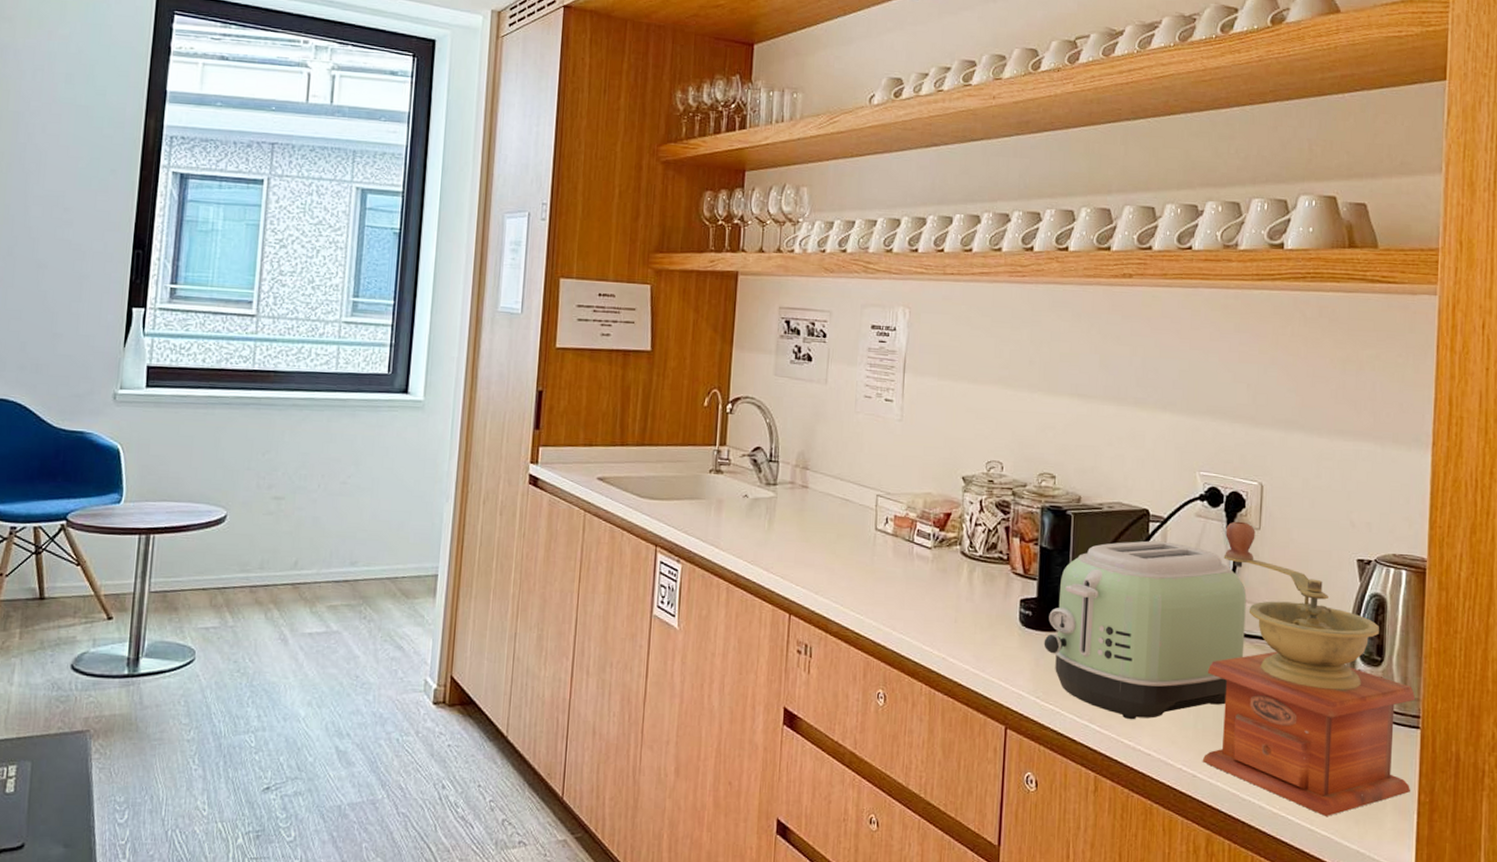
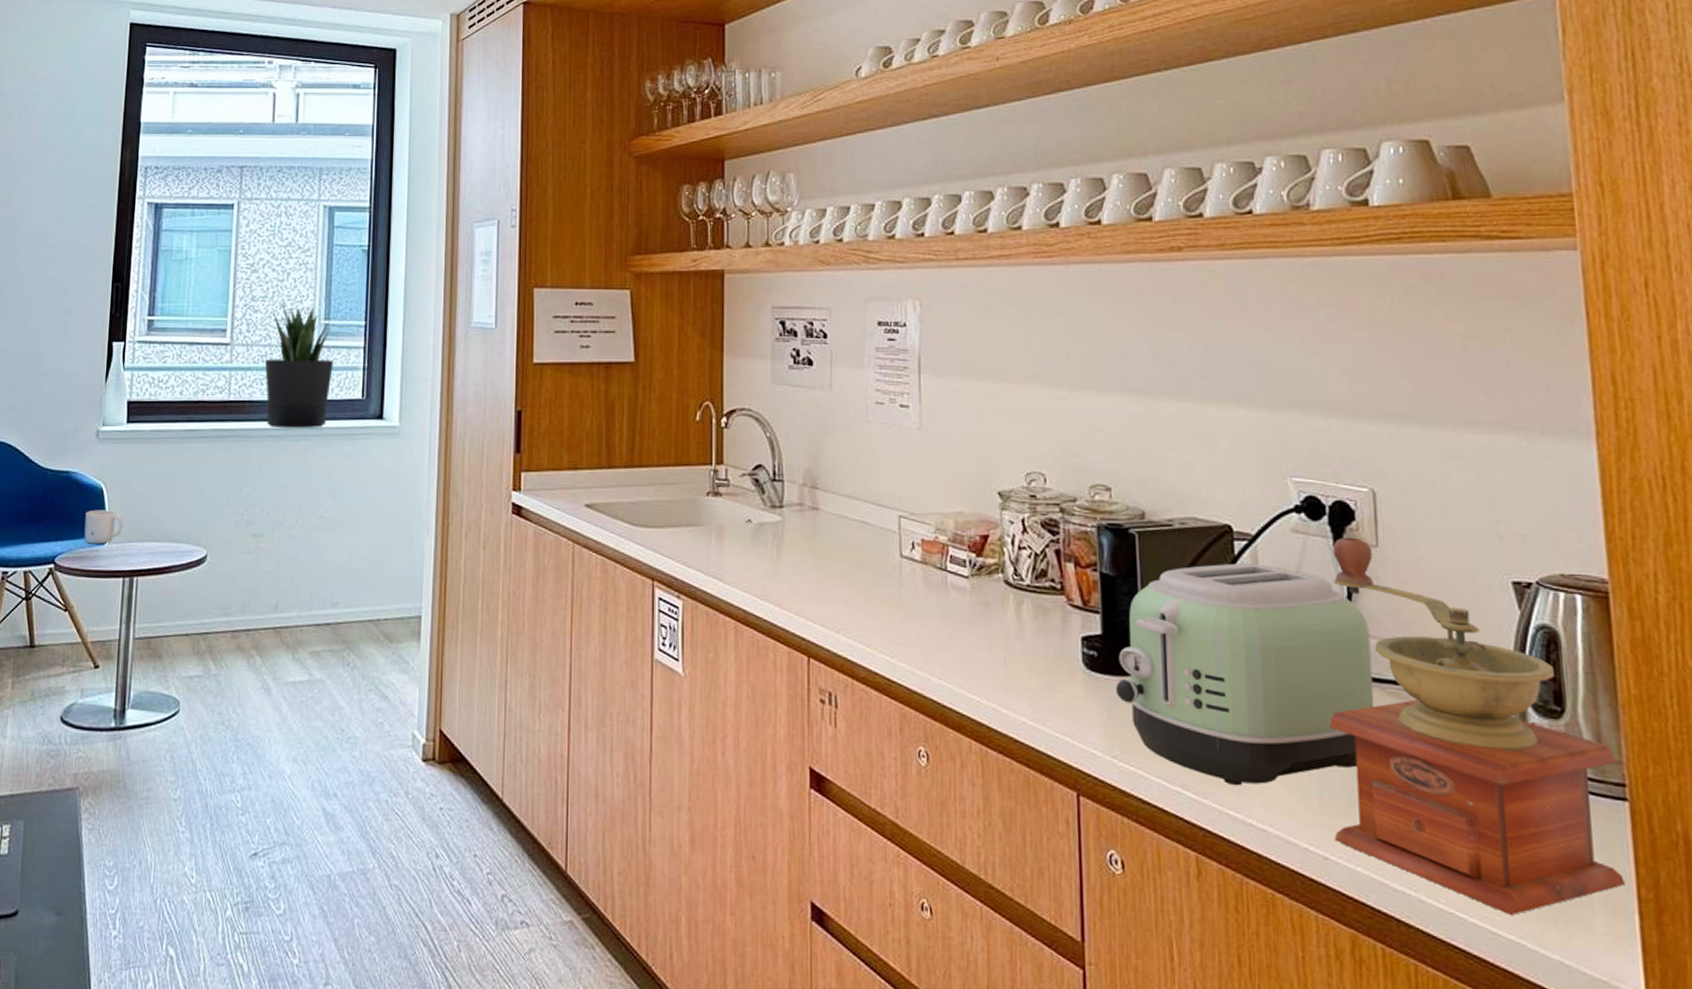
mug: none [98,469,140,503] -> present [84,510,123,545]
planter: none [291,276,362,400] -> present [265,300,334,429]

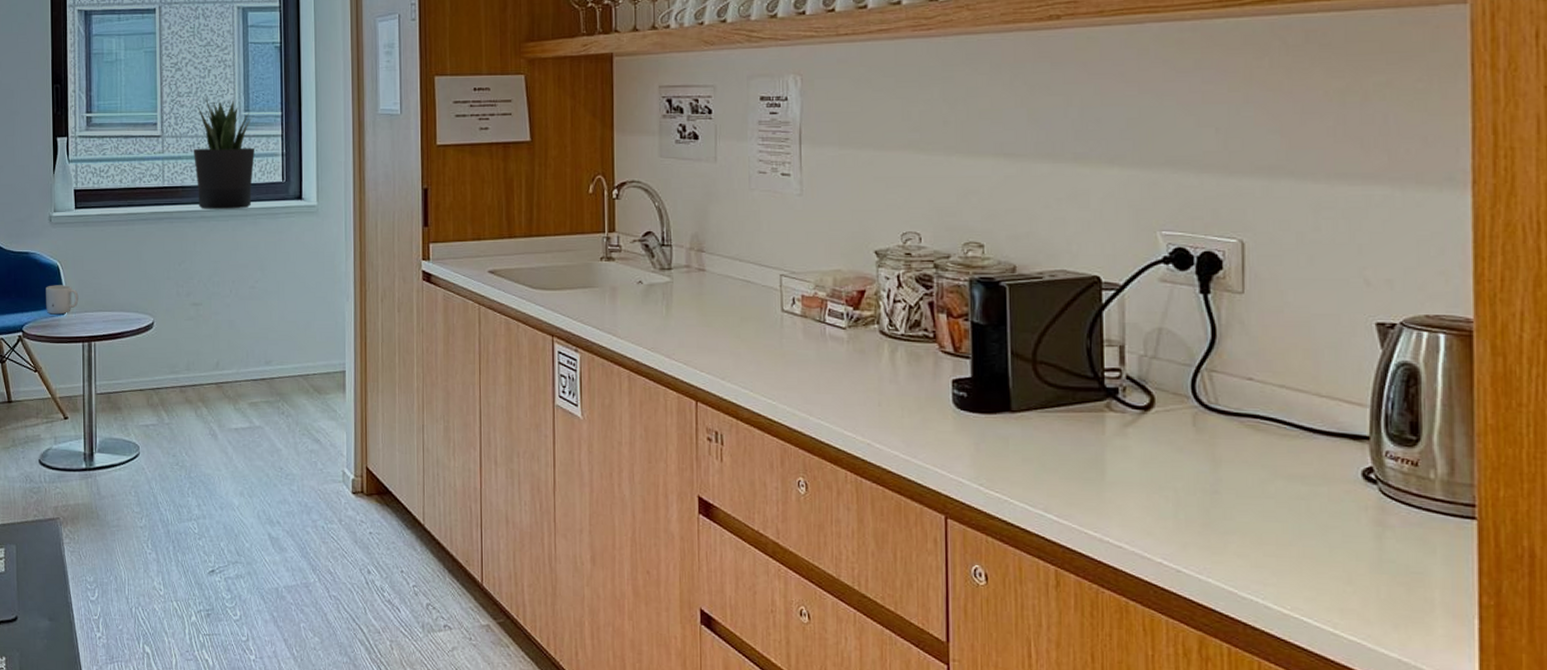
toaster: present [1115,563,1375,786] -> none [983,311,1233,509]
coffee grinder: present [1328,537,1625,915] -> none [1186,285,1468,619]

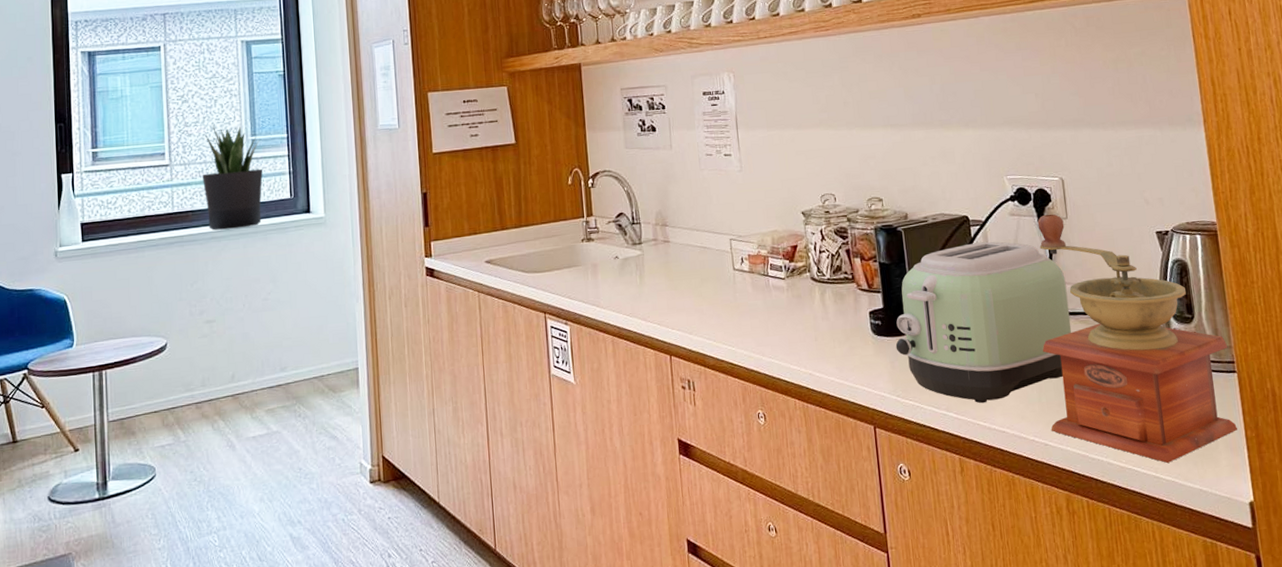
mug: present [46,285,79,315] -> none [52,317,88,348]
toaster: none [983,311,1233,509] -> present [895,241,1072,404]
coffee grinder: none [1186,285,1468,619] -> present [1037,214,1237,463]

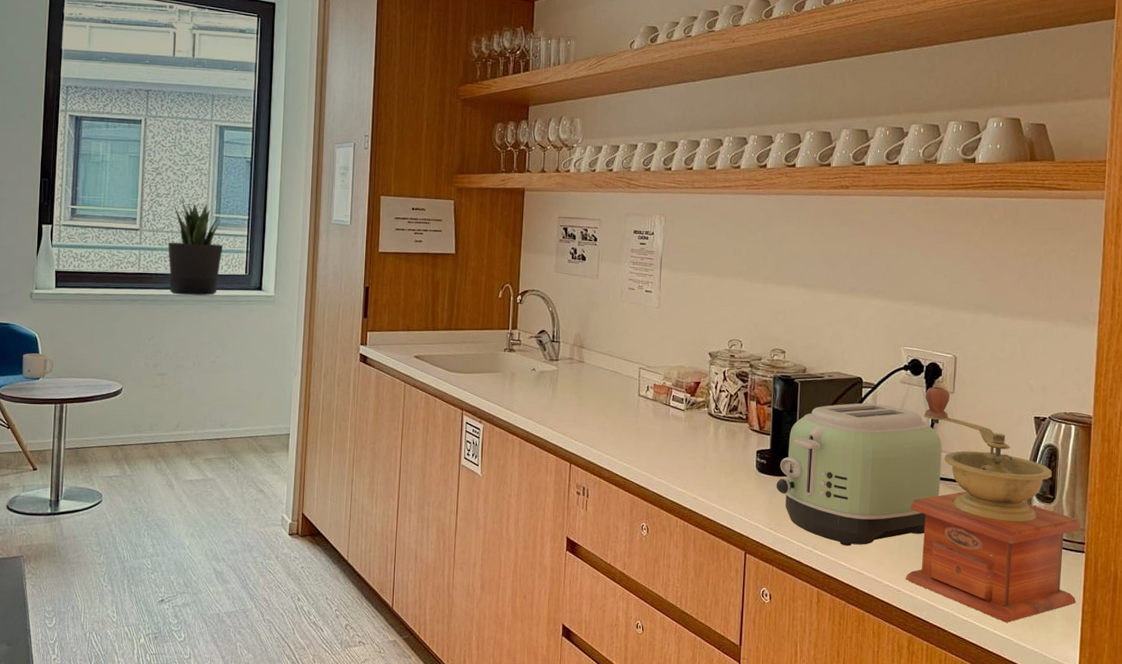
mug: none [52,317,88,348] -> present [22,353,54,379]

